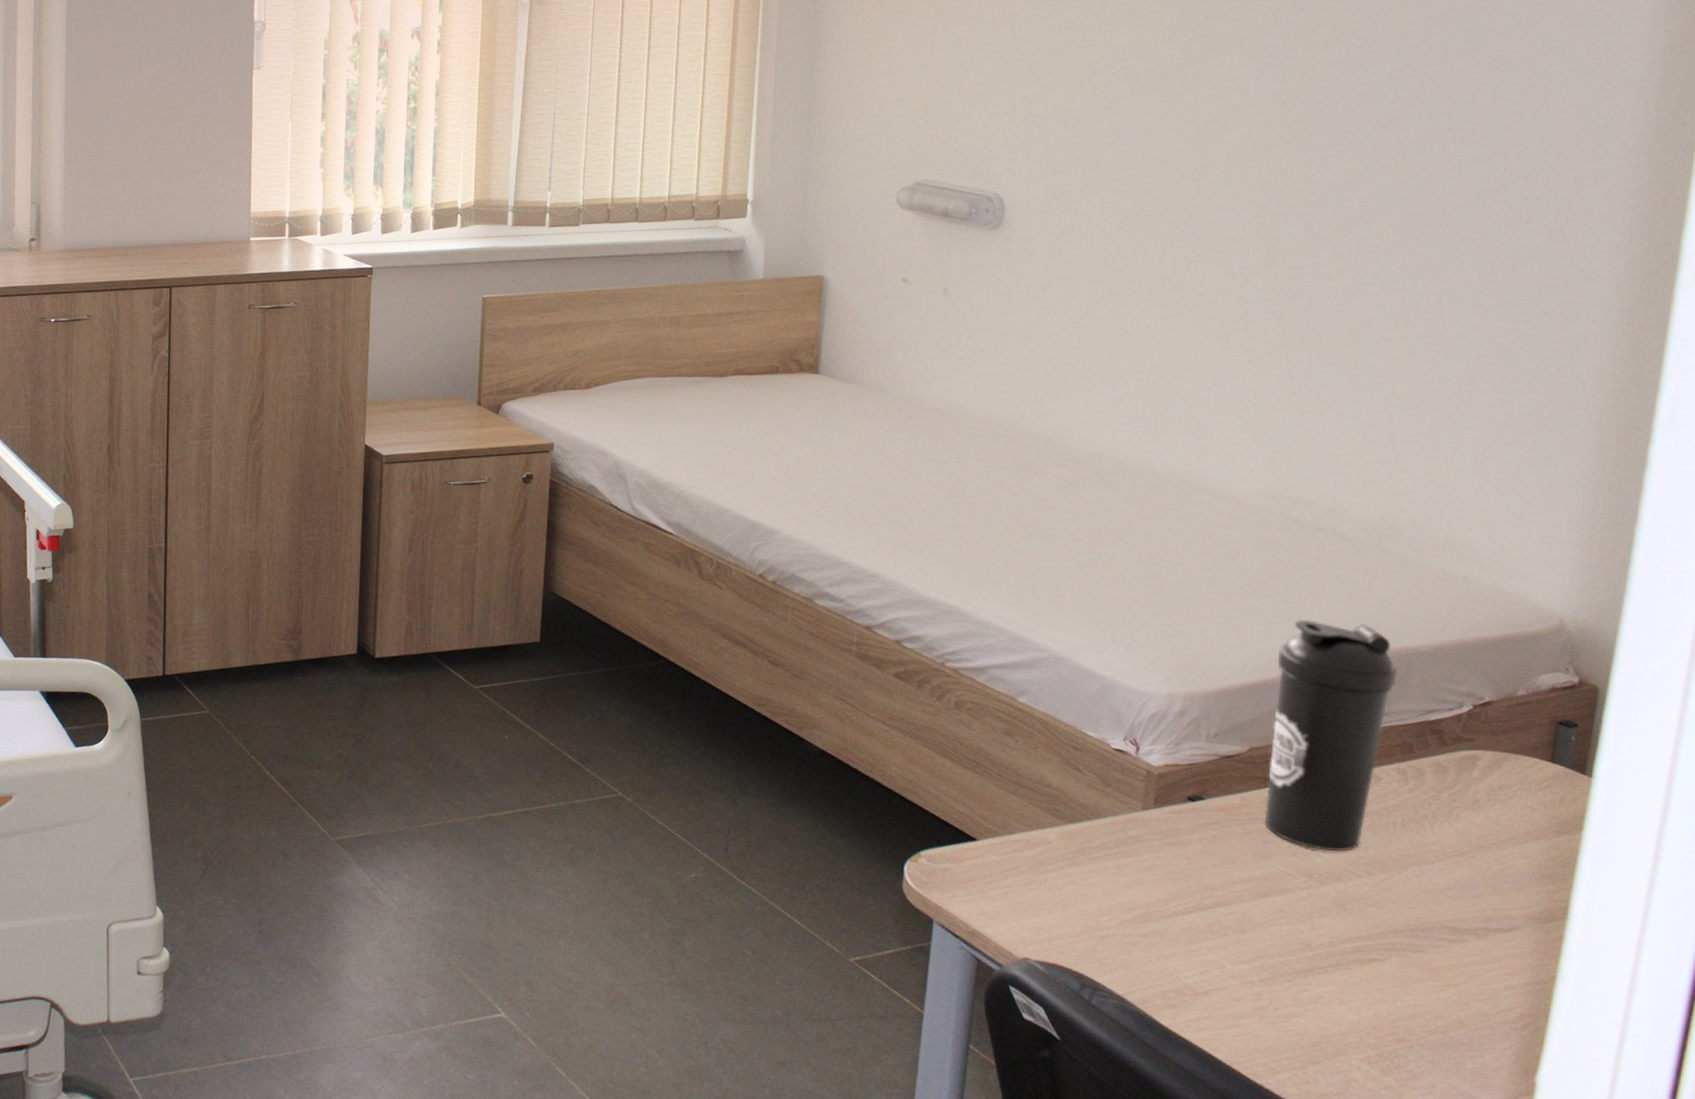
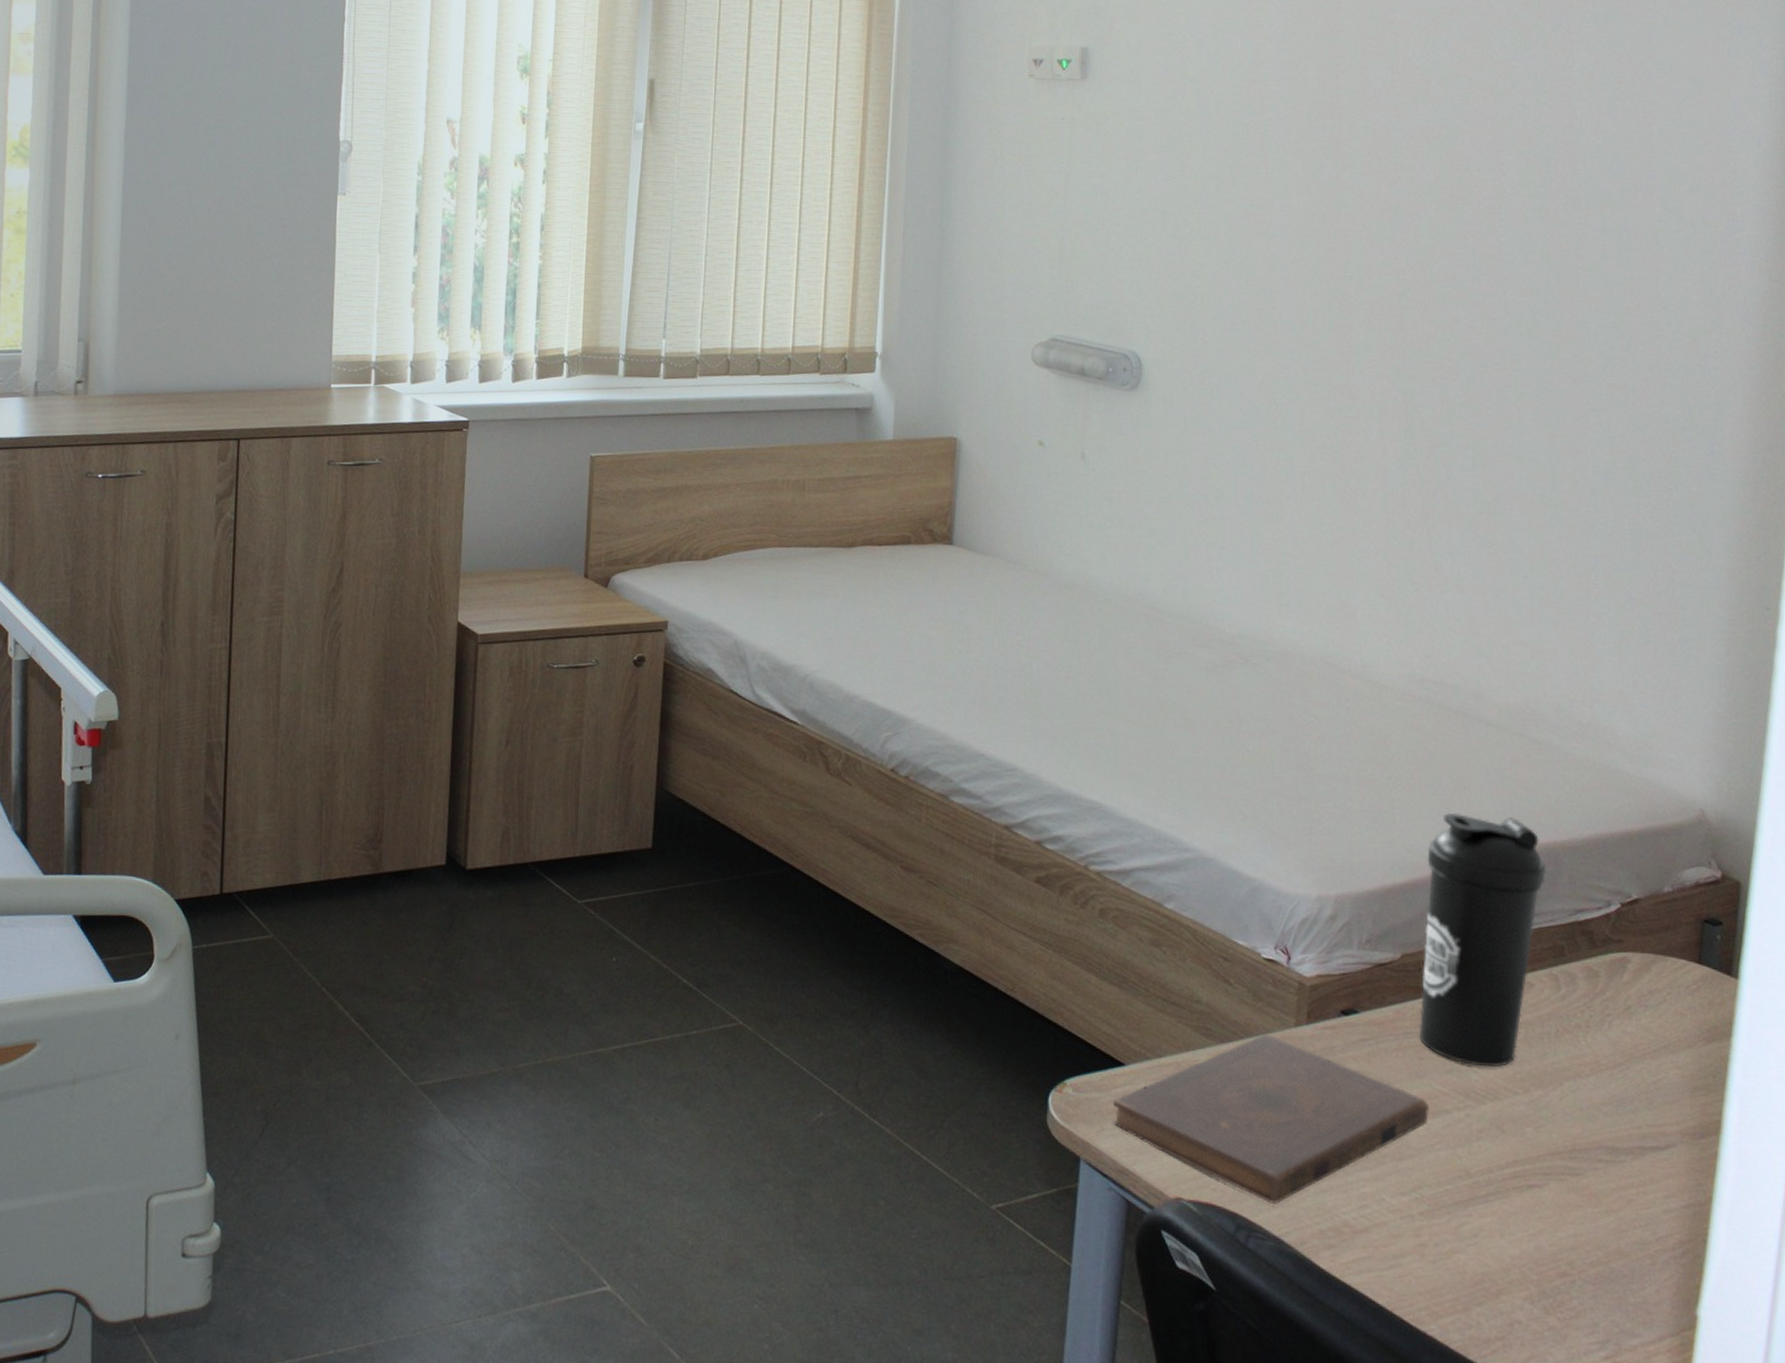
book: none [964,816,1273,968] -> present [1112,1033,1430,1205]

